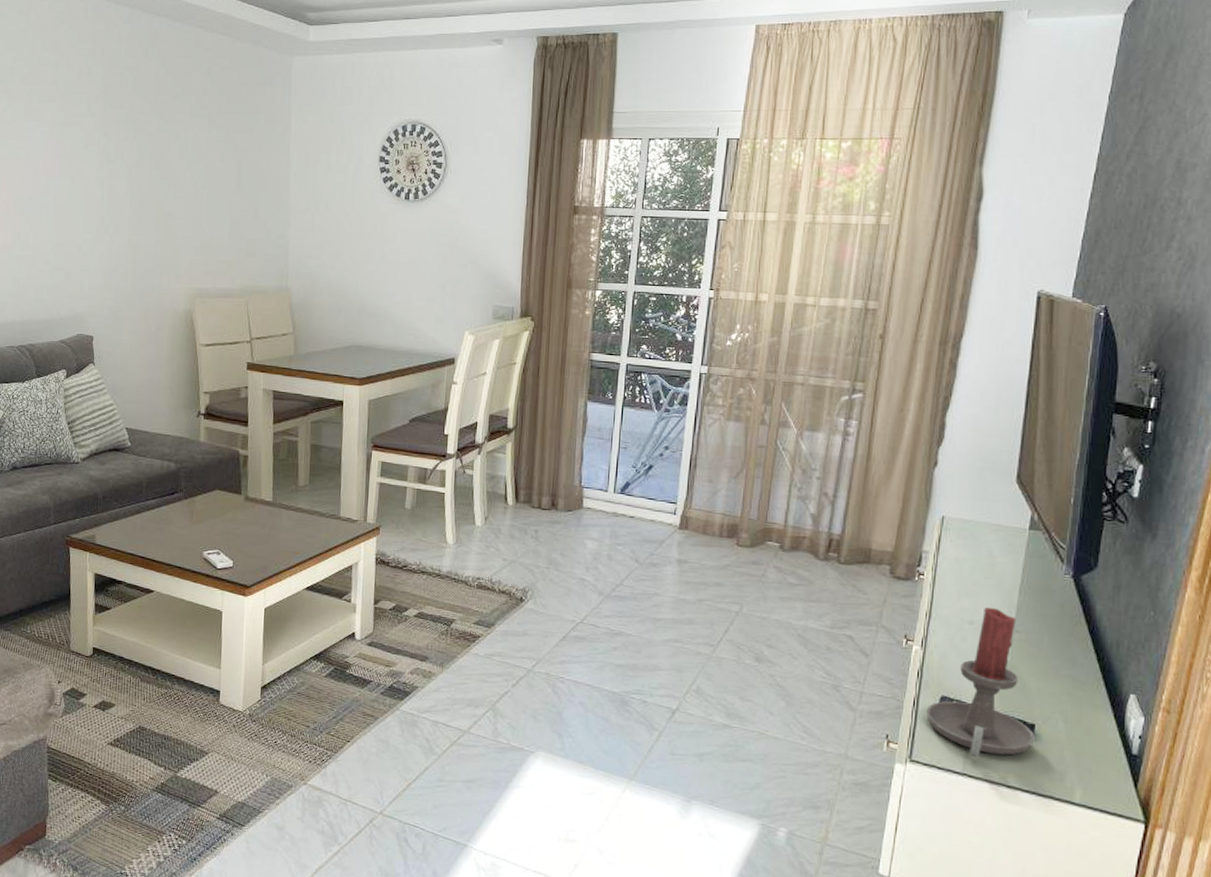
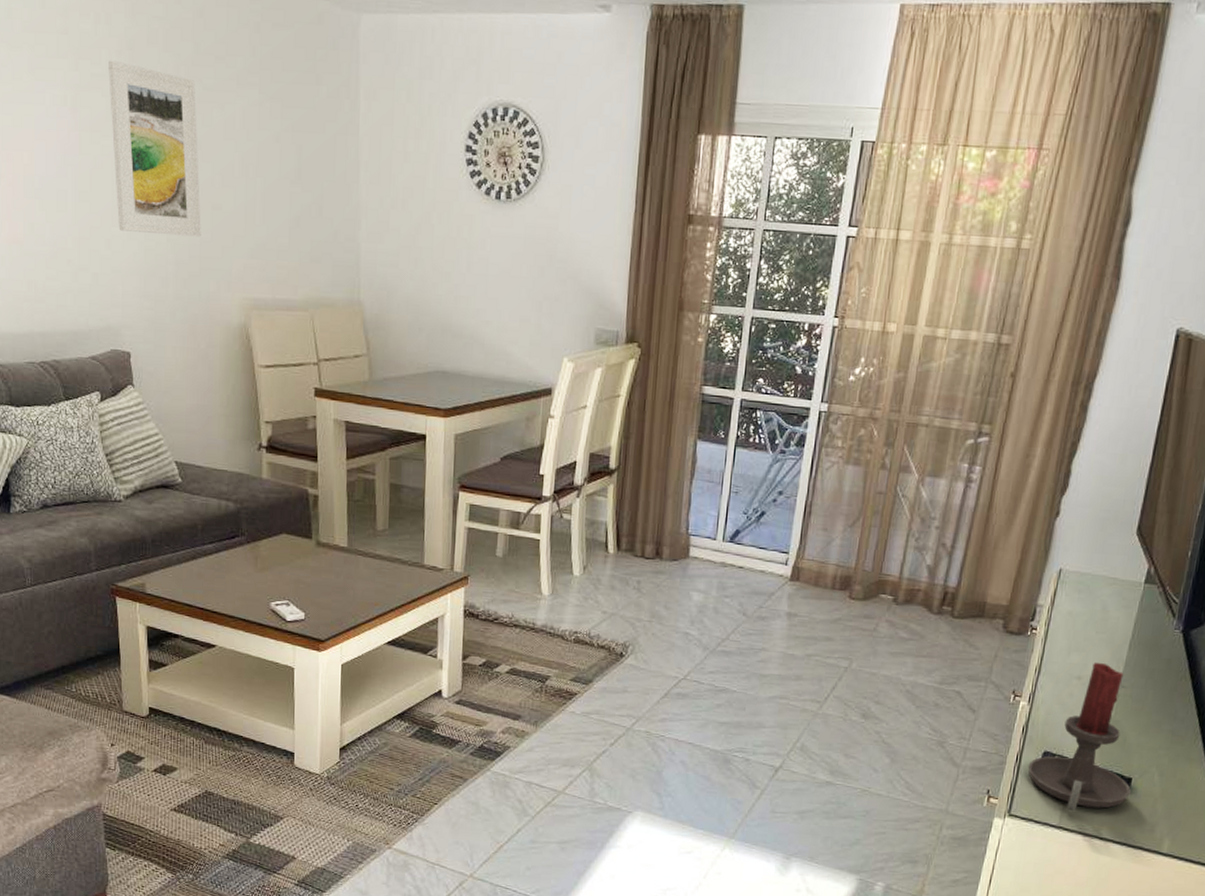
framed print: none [87,102,157,240] -> present [108,60,201,237]

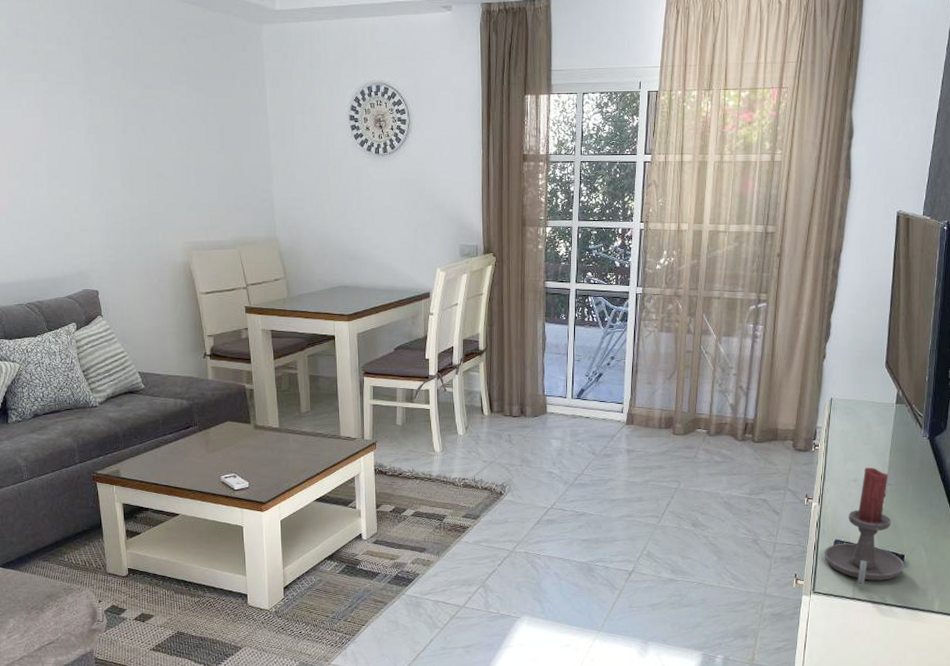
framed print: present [108,60,201,237] -> none [70,71,149,199]

